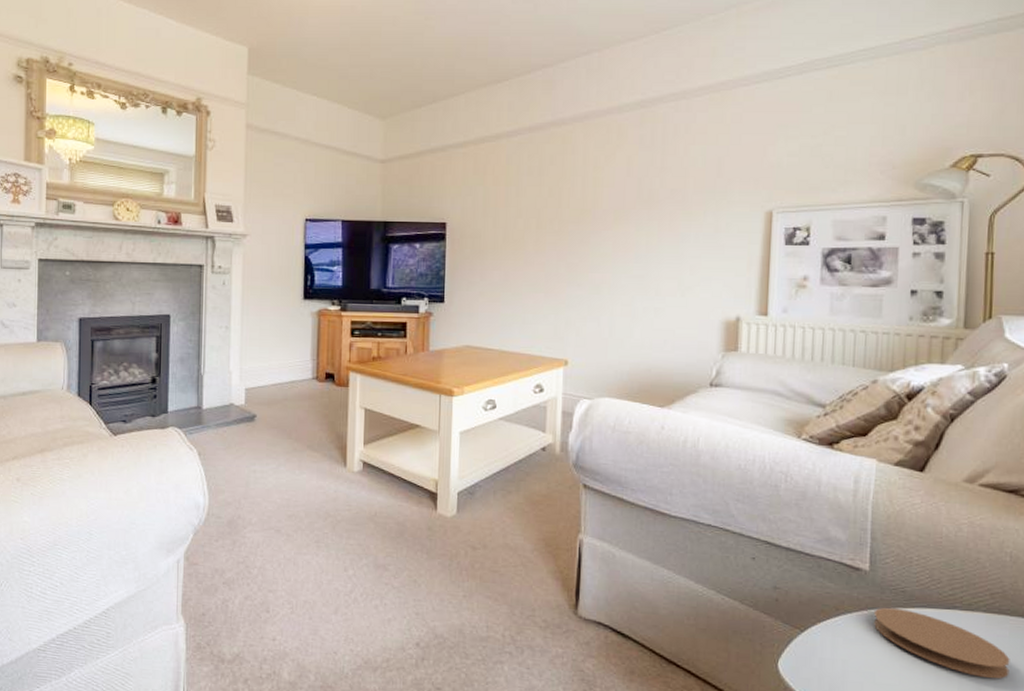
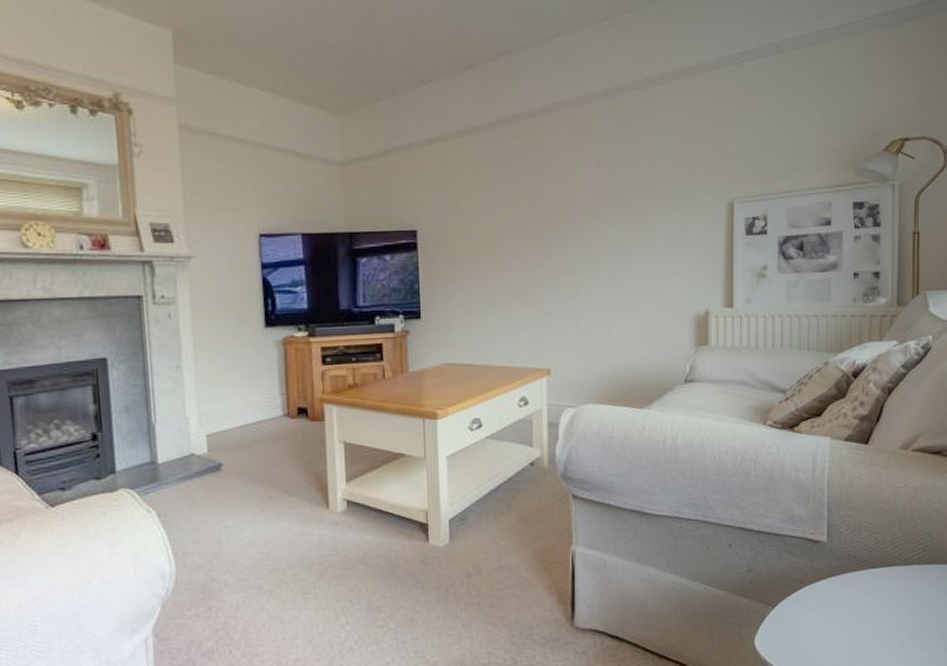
coaster: present [873,607,1010,679] -> none [831,572,938,623]

